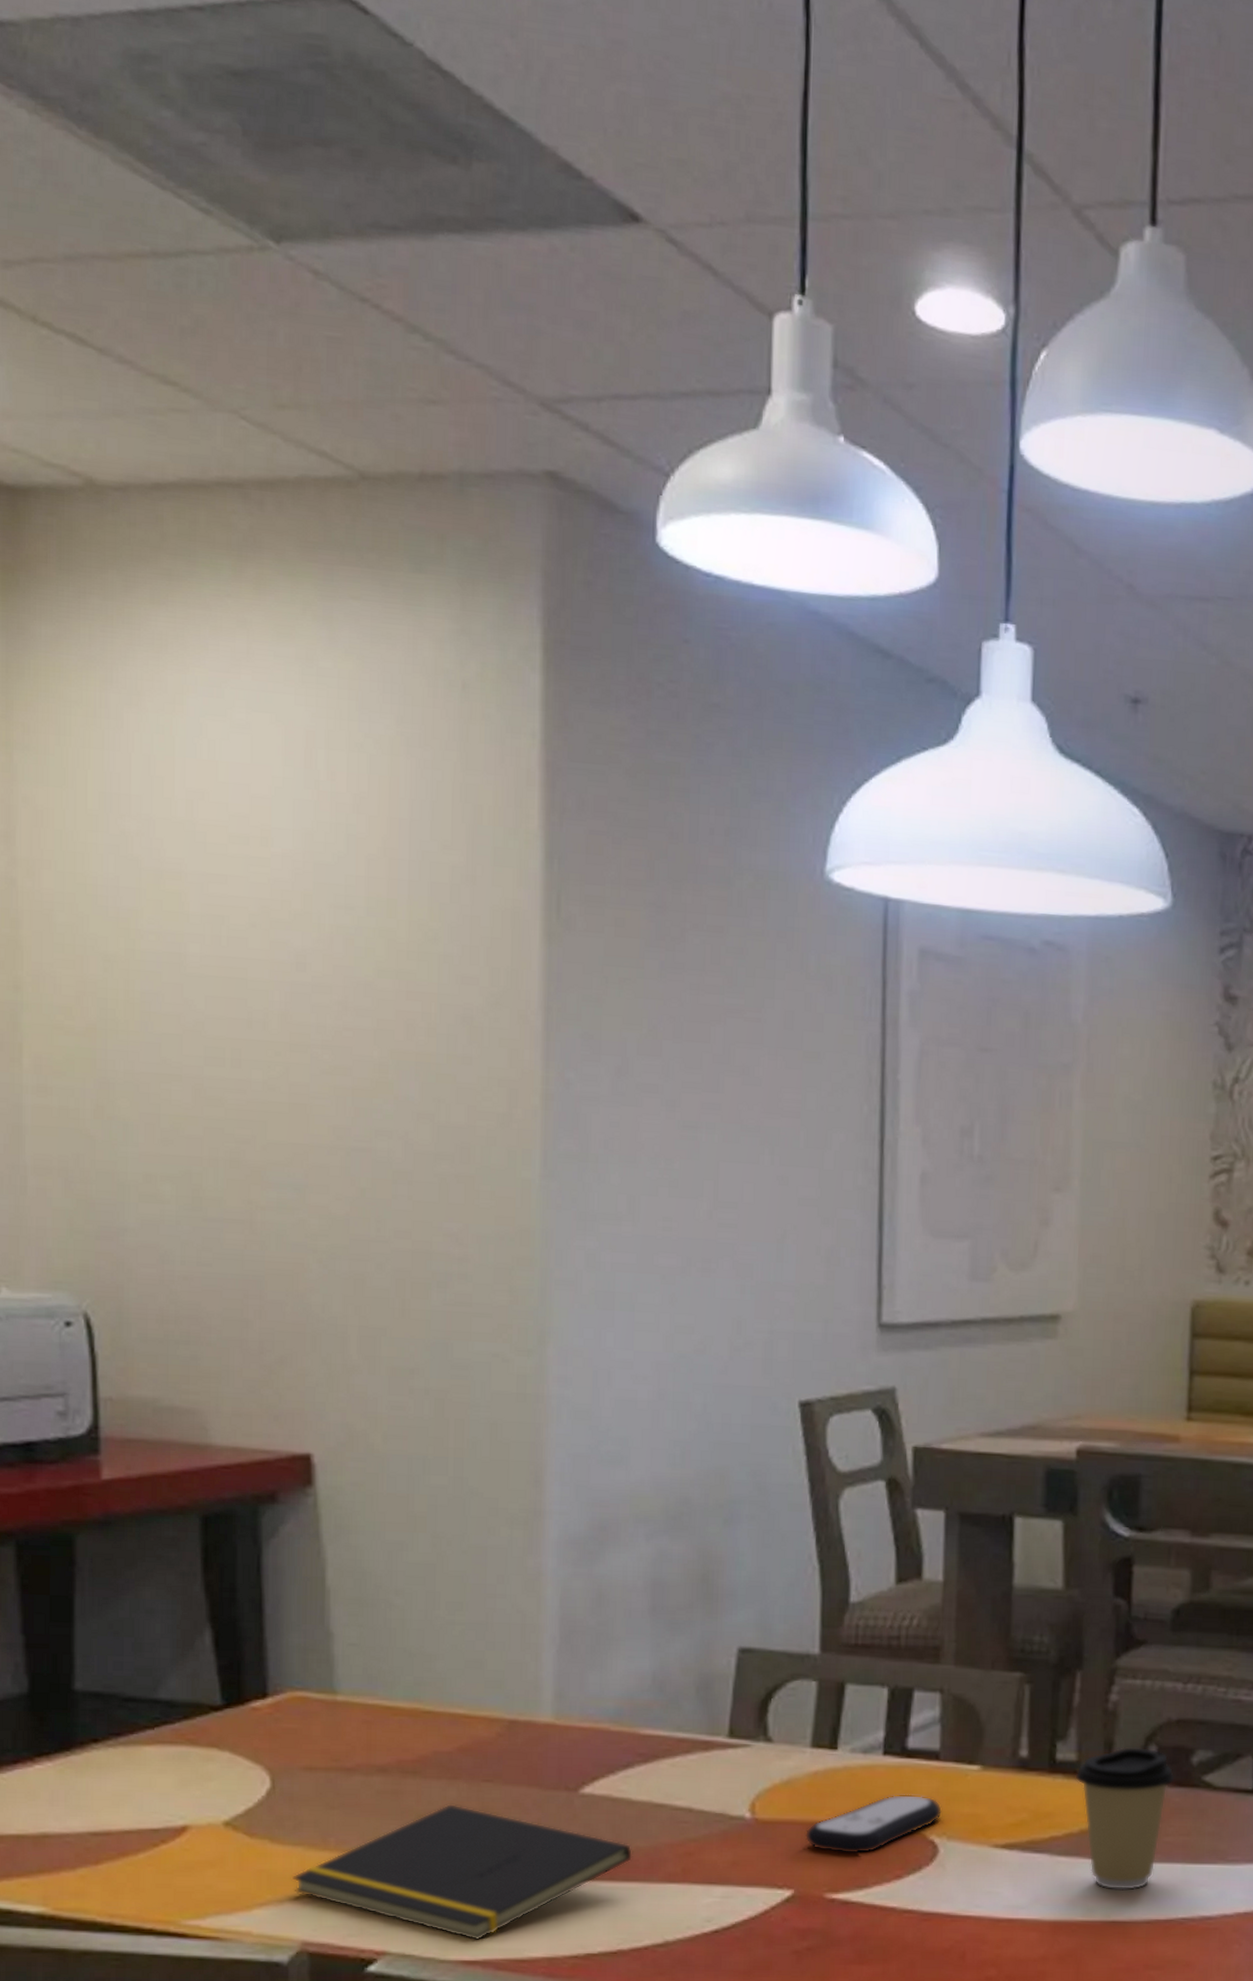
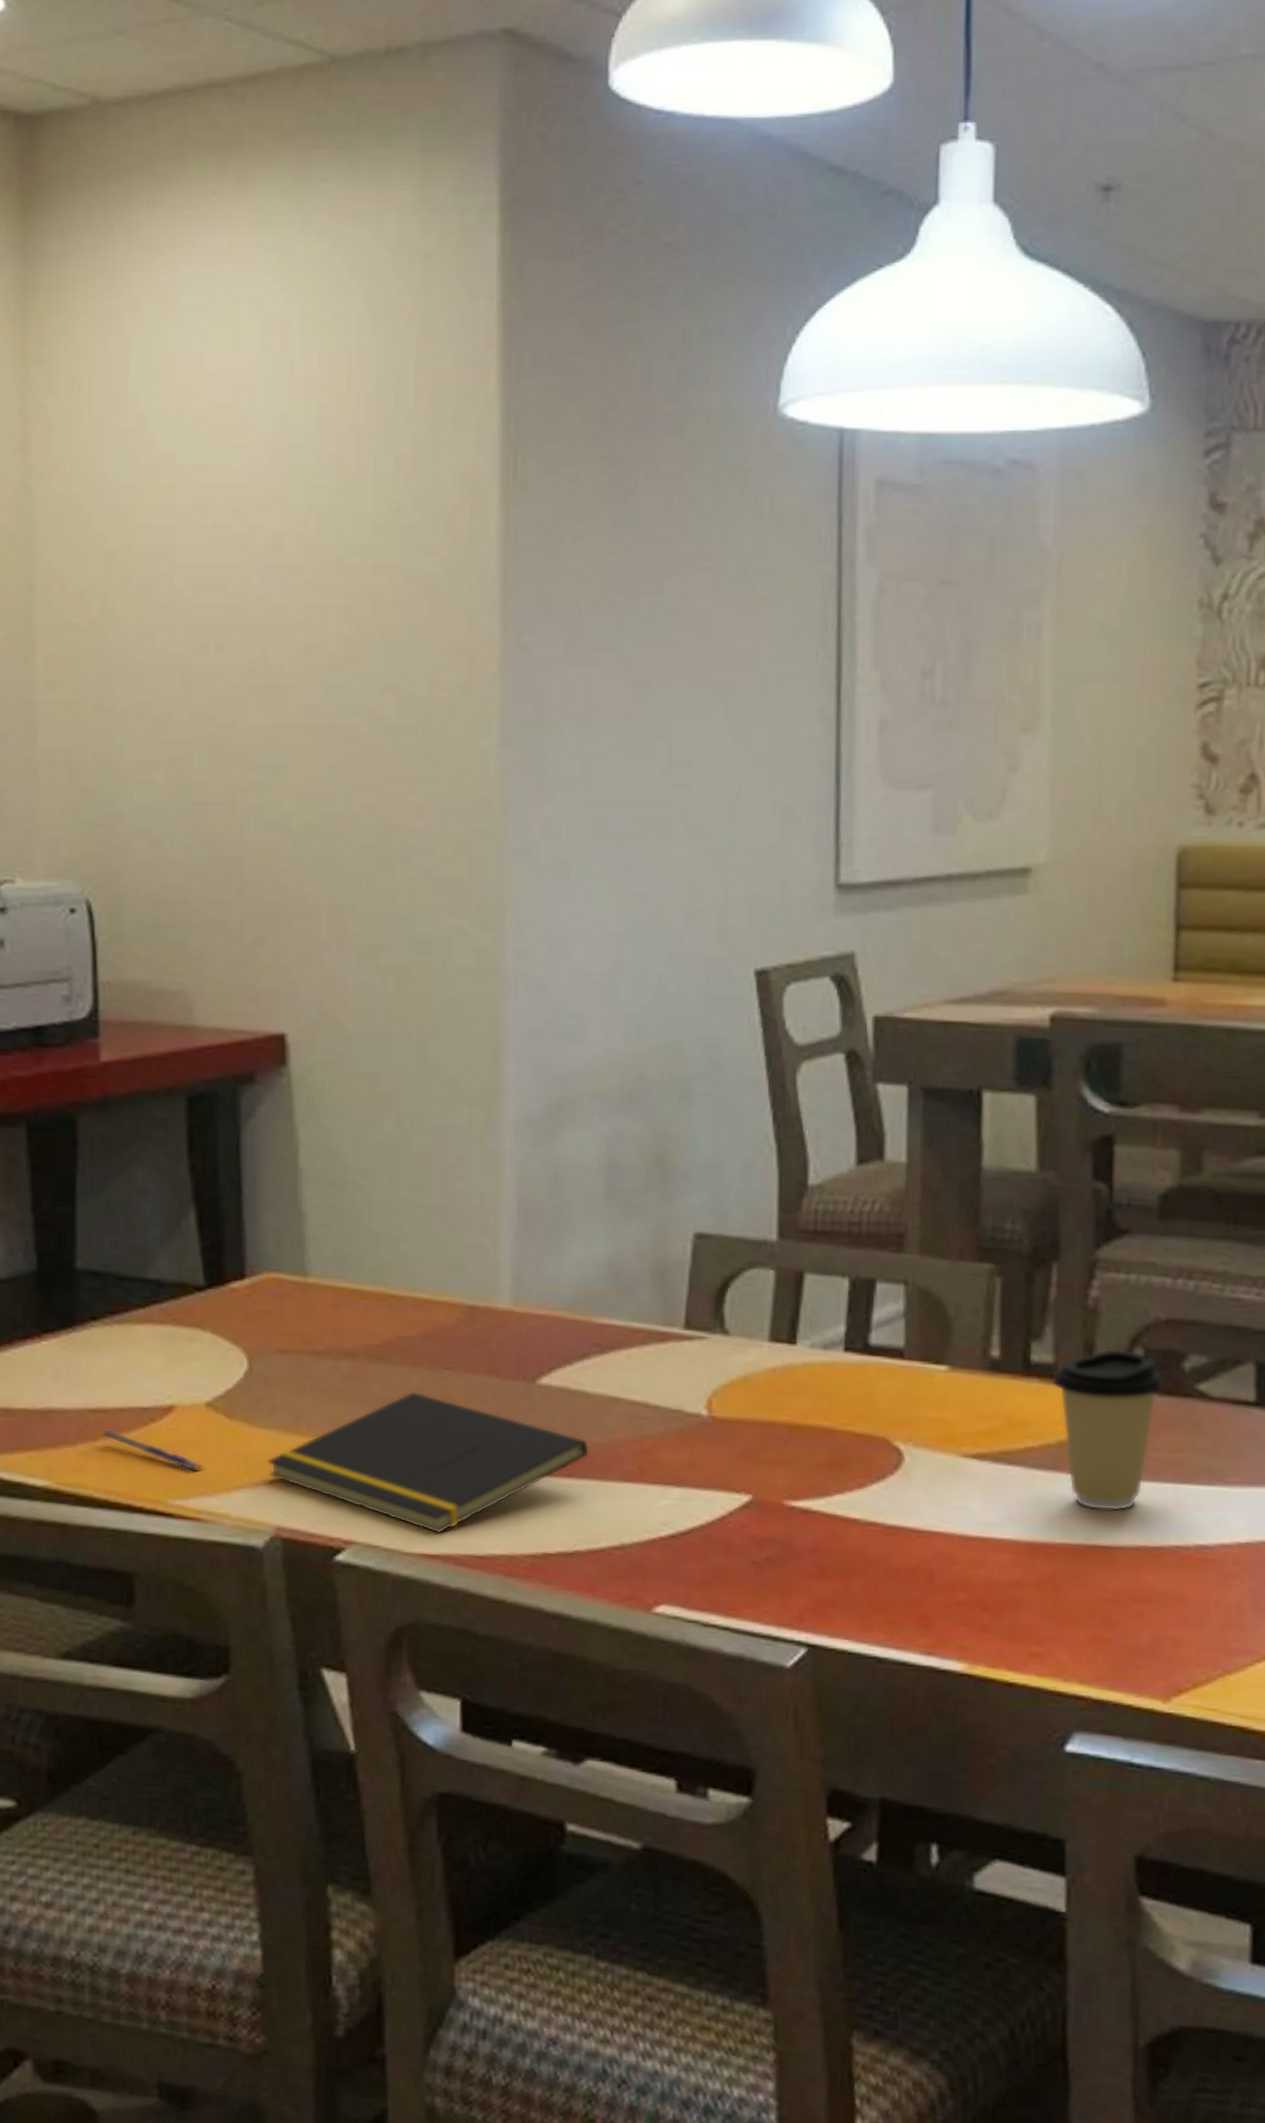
pen: none [102,1851,224,1892] -> present [99,1428,206,1472]
remote control: present [804,1794,943,1855] -> none [763,1394,908,1459]

